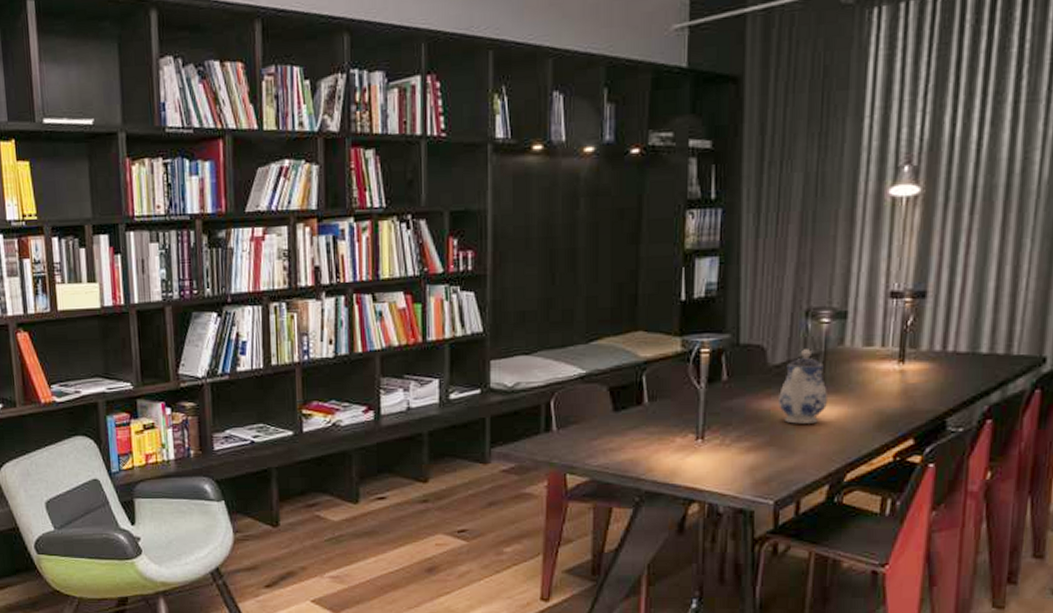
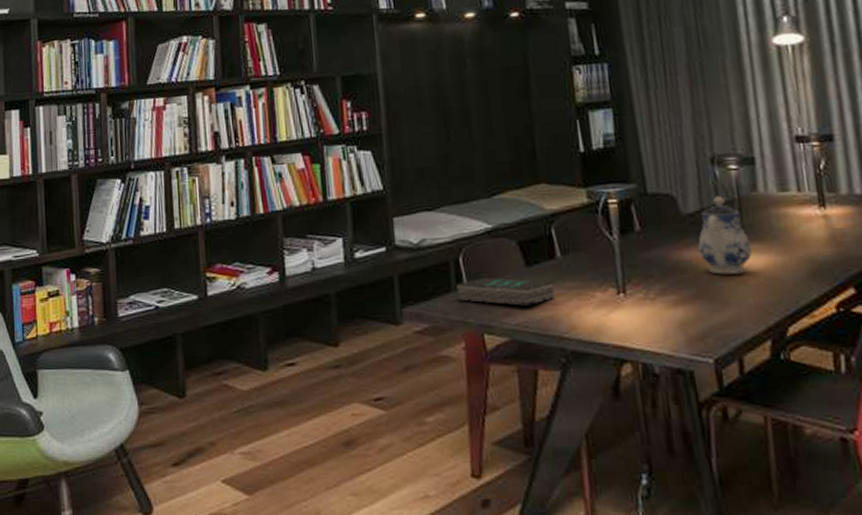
book: none [545,421,638,448] -> present [456,277,555,306]

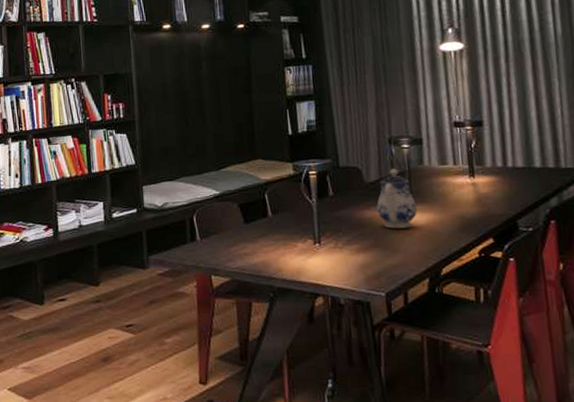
book: present [456,277,555,306] -> none [191,232,266,254]

